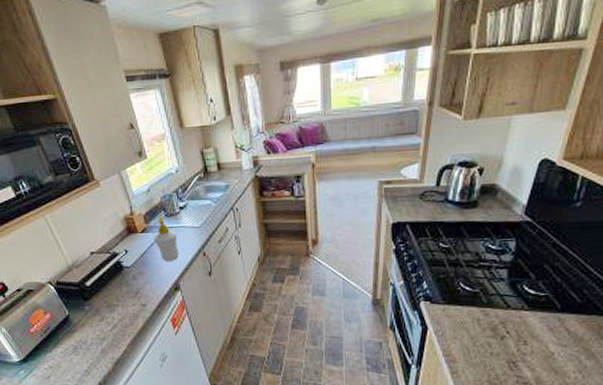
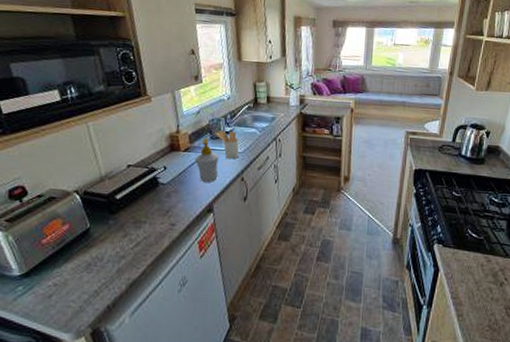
utensil holder: none [170,205,197,236] -> present [215,130,240,160]

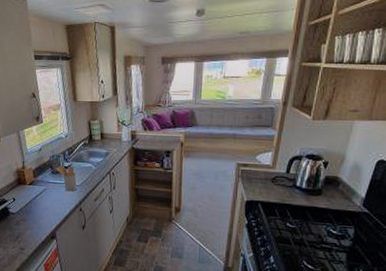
soap bottle: present [194,138,219,183] -> none [38,172,59,213]

